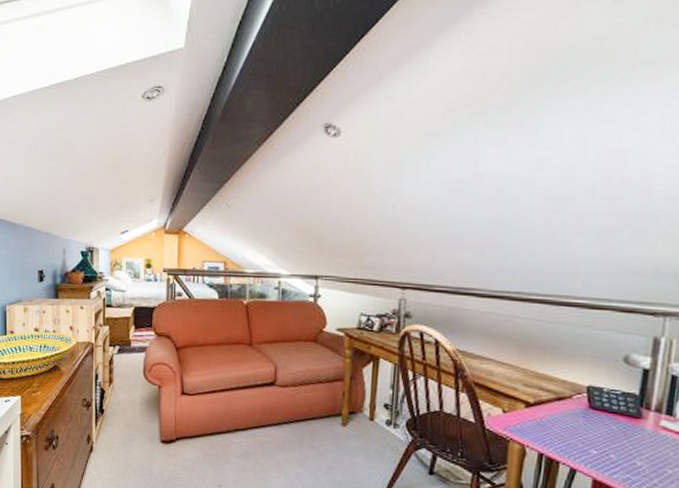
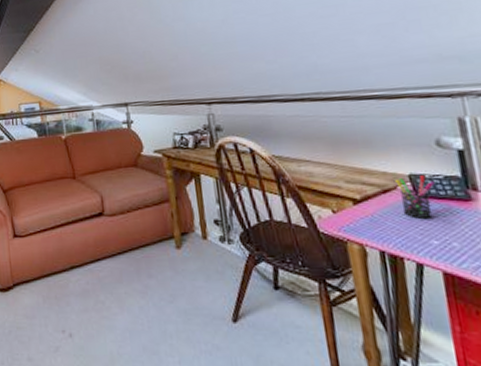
pen holder: none [571,388,612,430] -> present [395,175,436,219]

